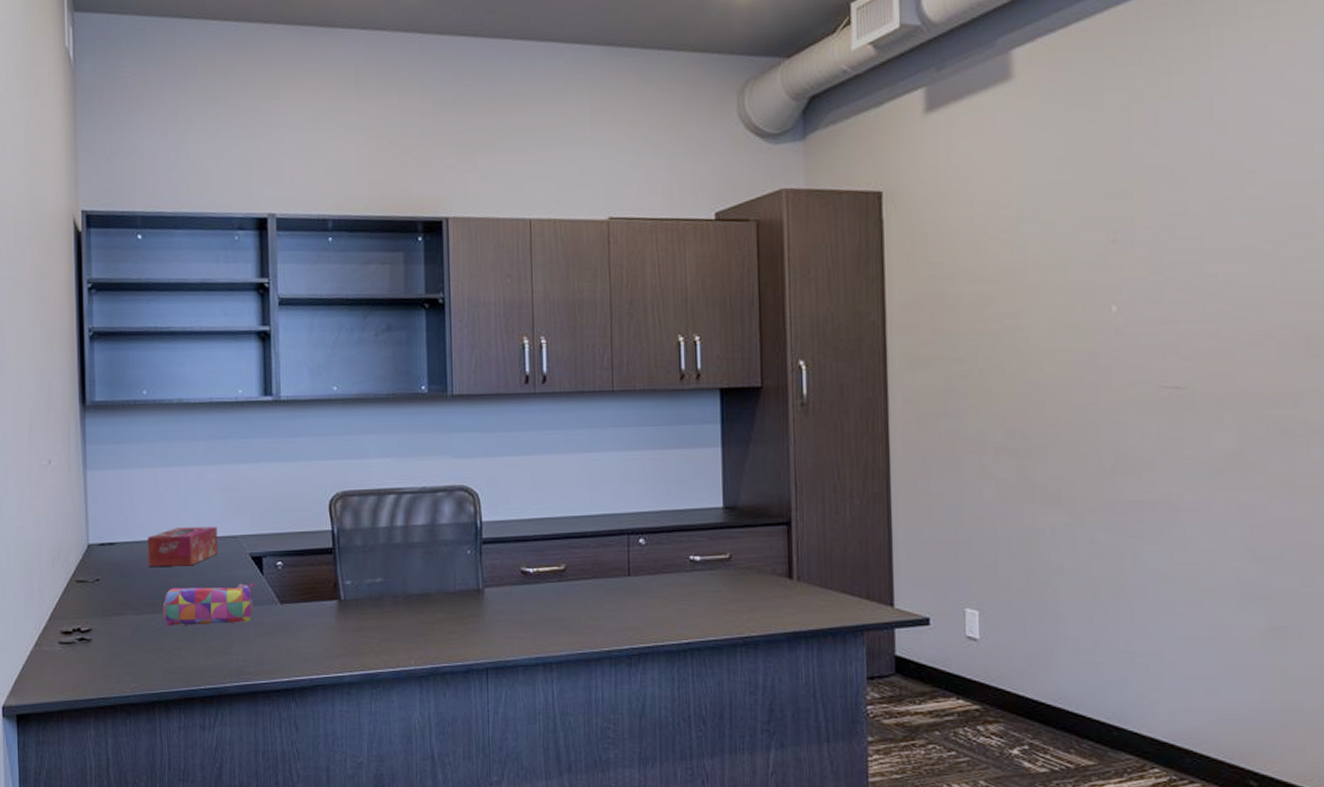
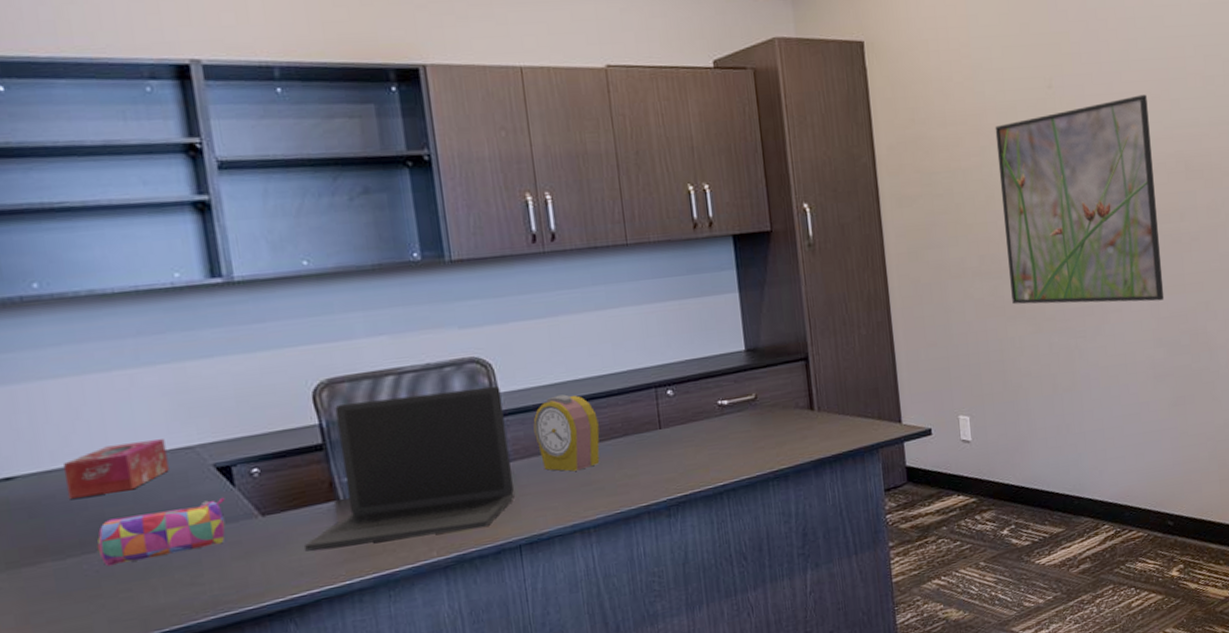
laptop: none [310,514,486,646] -> present [305,385,515,552]
alarm clock: none [510,530,570,605] -> present [533,394,600,472]
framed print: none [1037,251,1263,504] -> present [995,94,1165,305]

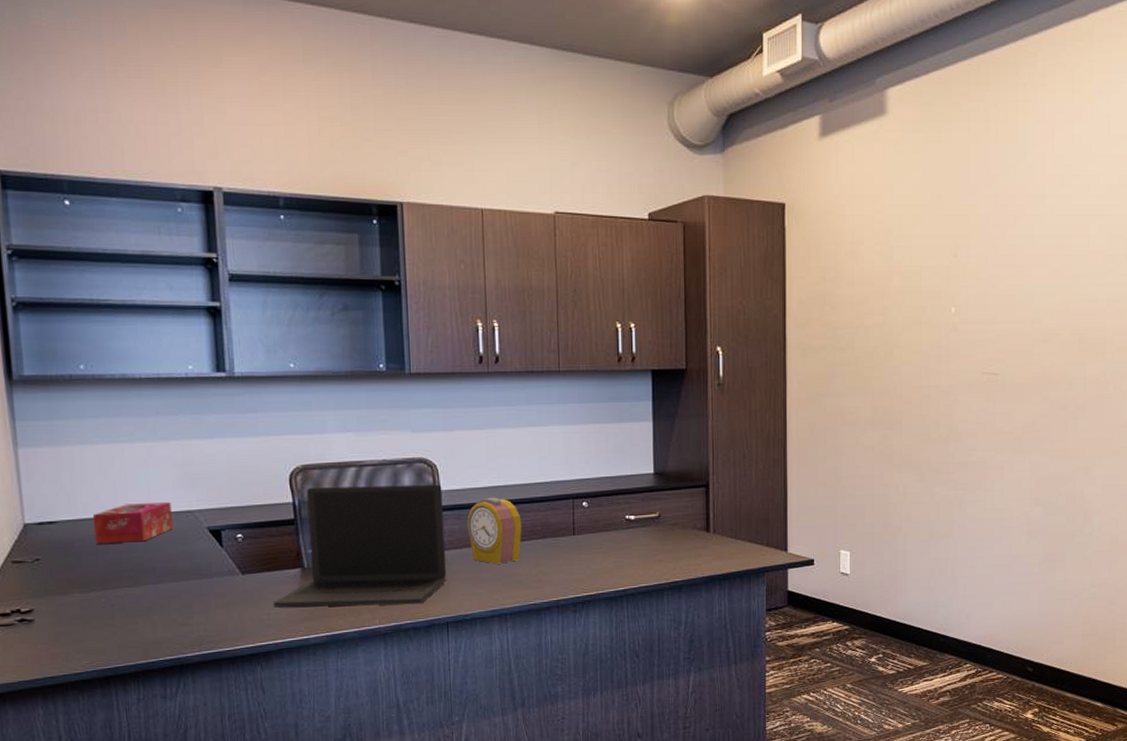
pencil case: present [96,498,226,567] -> none [113,556,214,602]
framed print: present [995,94,1165,305] -> none [899,268,1048,463]

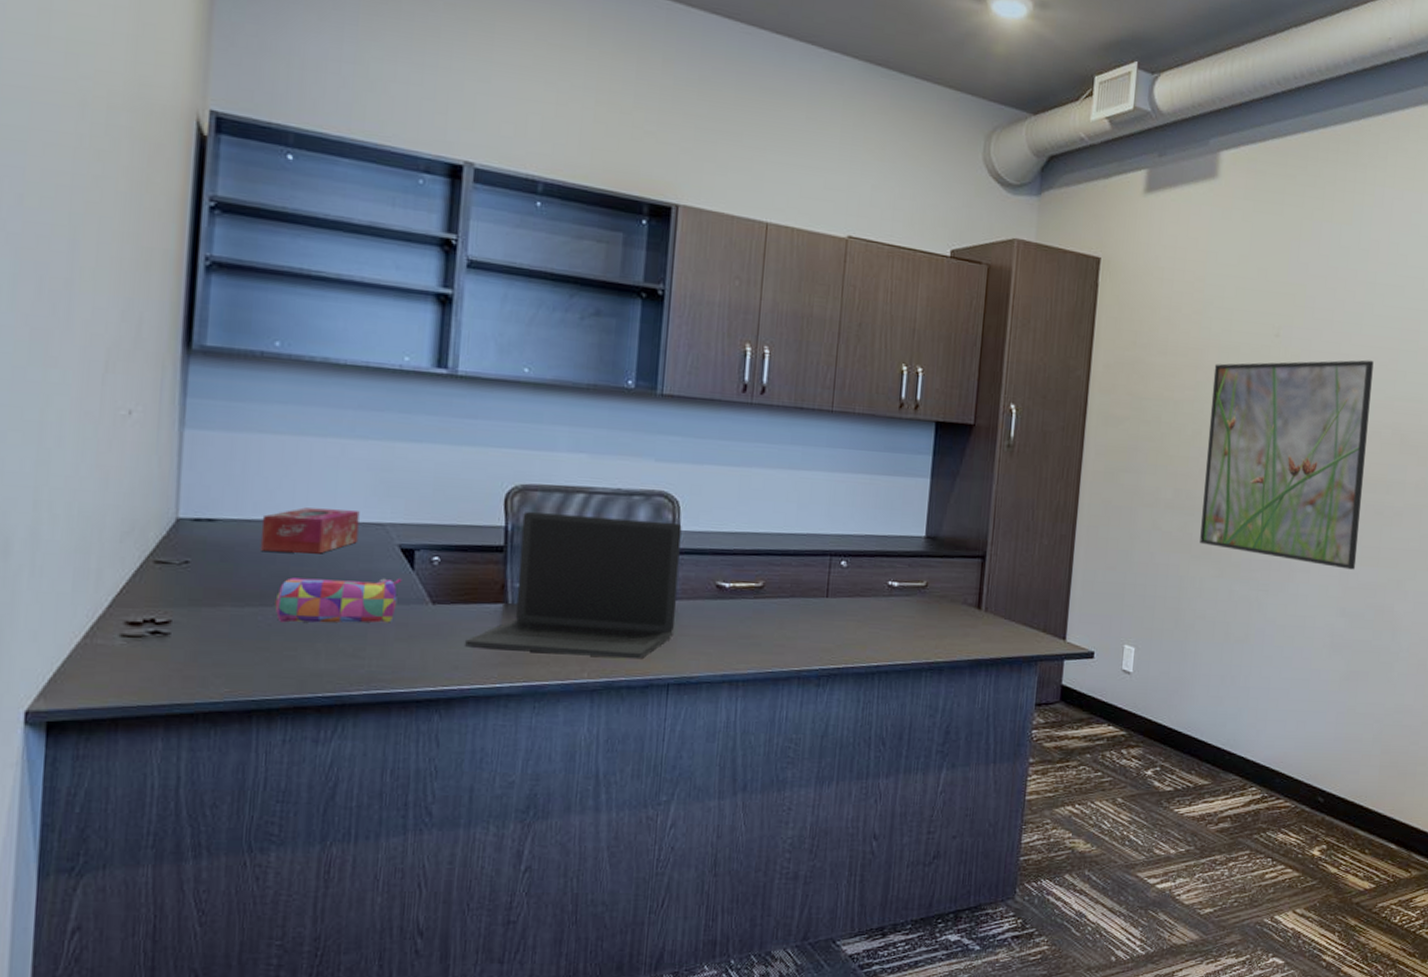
pencil case: none [113,556,214,602] -> present [274,577,402,623]
alarm clock: present [467,497,522,564] -> none [705,544,769,622]
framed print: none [899,268,1048,463] -> present [1200,359,1374,570]

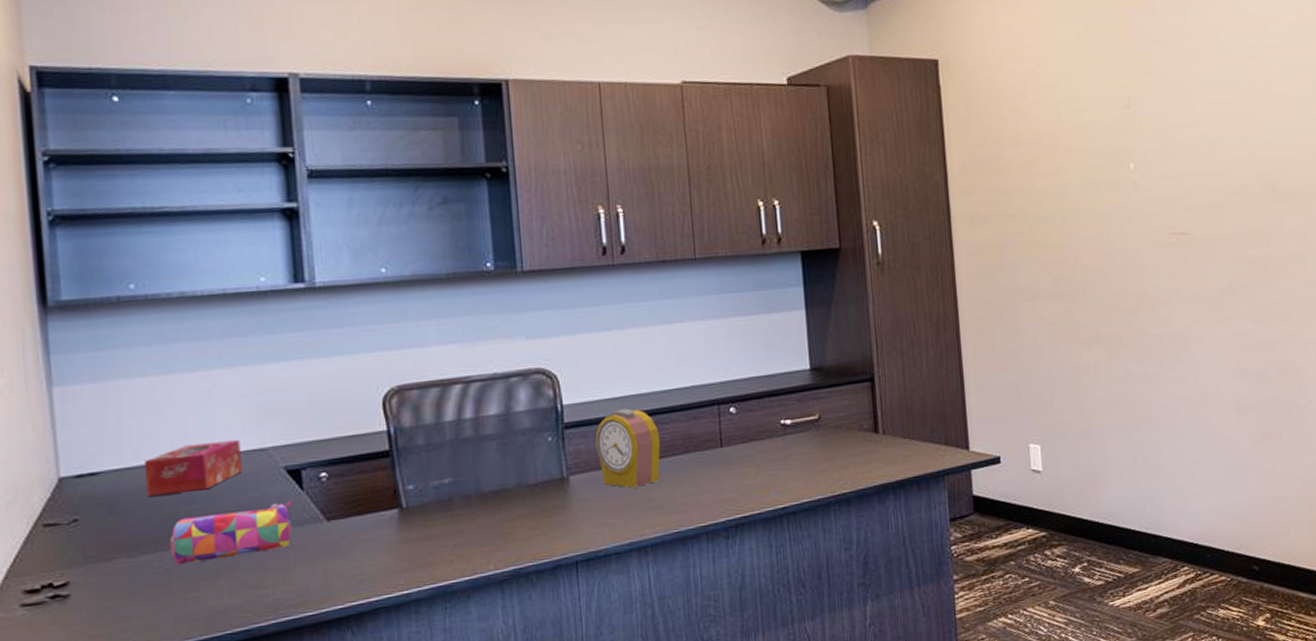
laptop: present [465,512,682,660] -> none [366,397,573,559]
alarm clock: none [705,544,769,622] -> present [595,408,661,488]
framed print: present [1200,359,1374,570] -> none [1071,115,1249,330]

